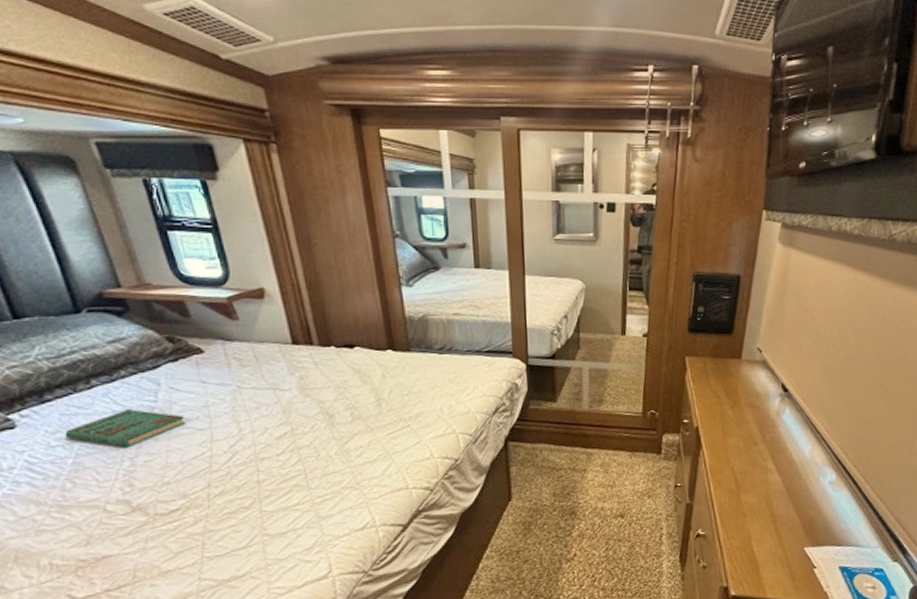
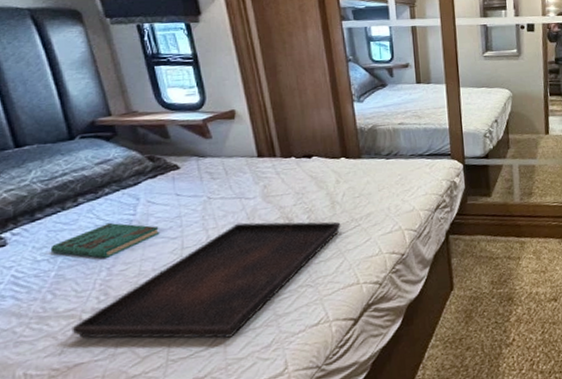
serving tray: none [96,416,388,538] -> present [72,221,341,339]

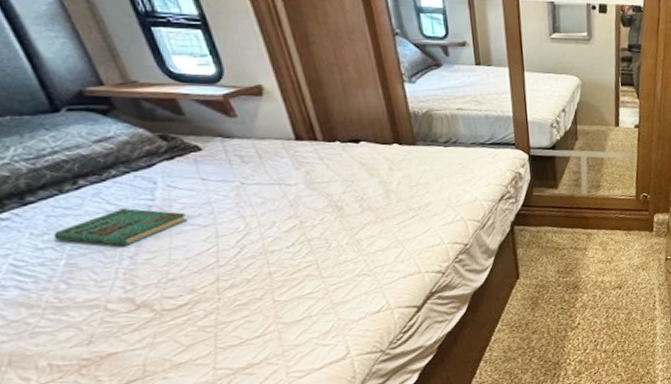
serving tray: present [72,221,341,339] -> none [97,210,398,329]

